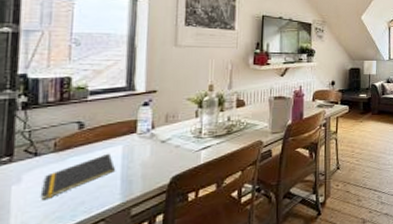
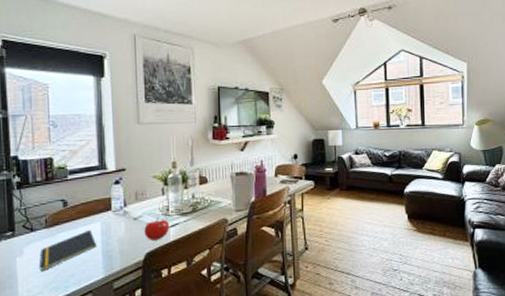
fruit: none [172,140,202,164] -> present [144,218,170,241]

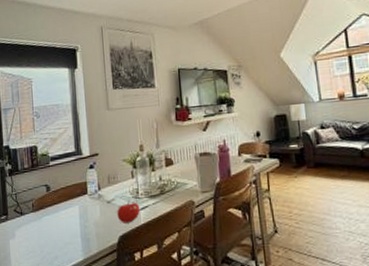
notepad: present [38,229,97,272] -> none [28,213,77,254]

